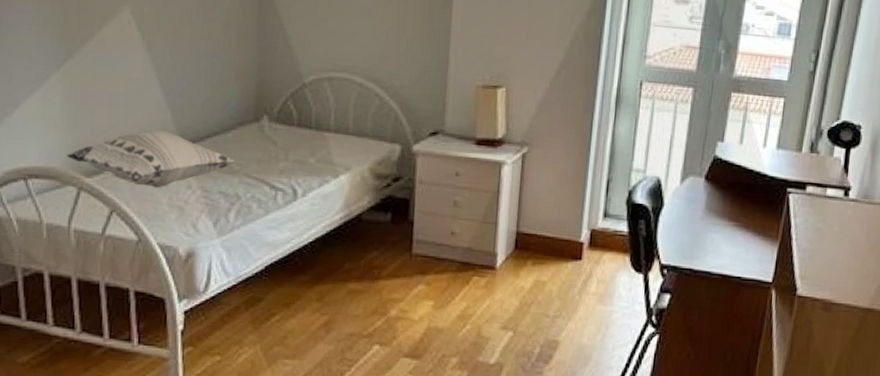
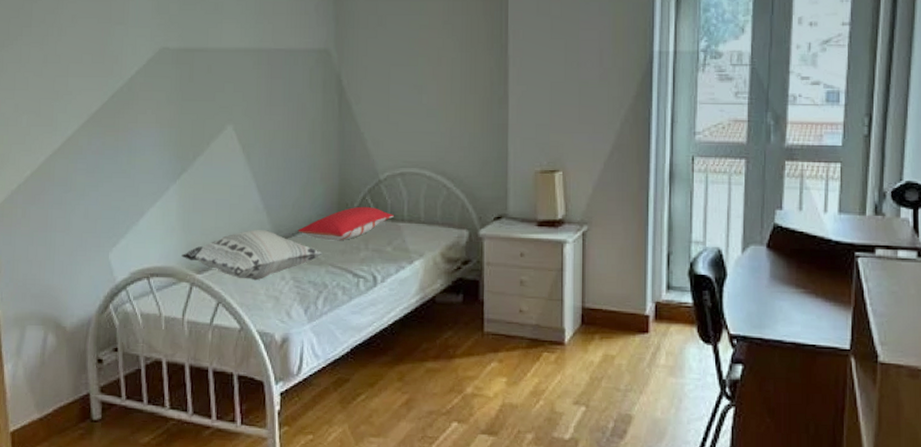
pillow: none [207,111,319,149] -> present [298,206,394,241]

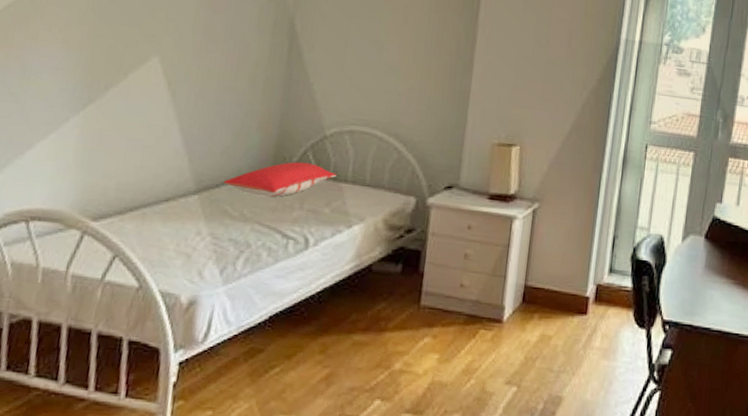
decorative pillow: present [182,230,323,281] -> none [75,176,250,234]

